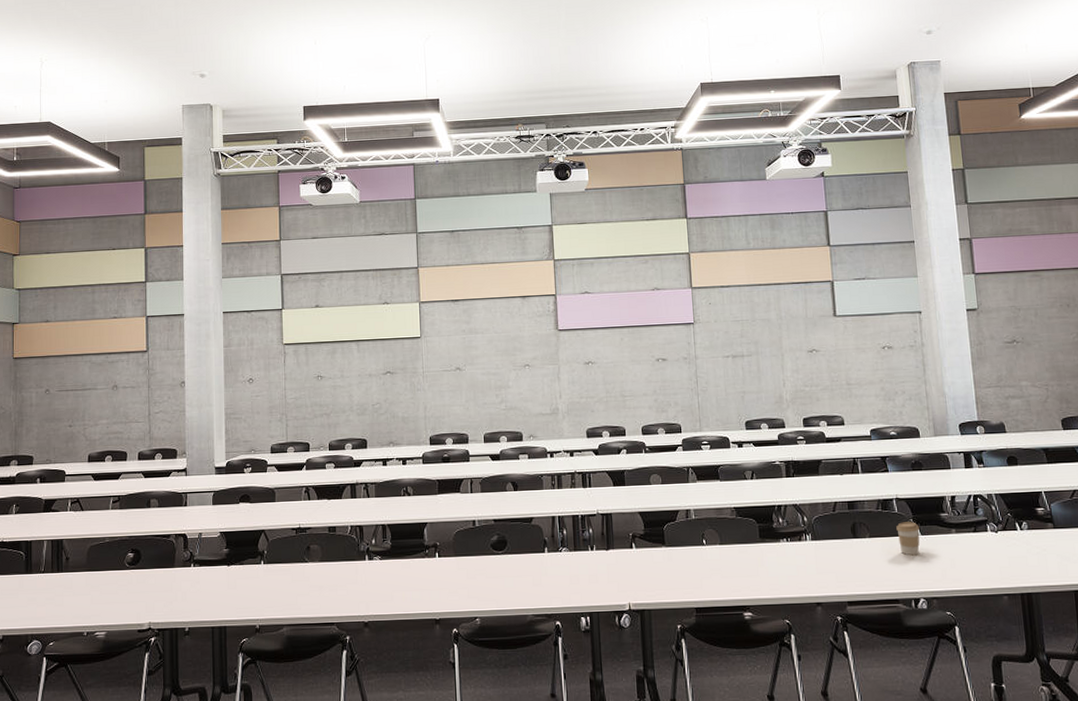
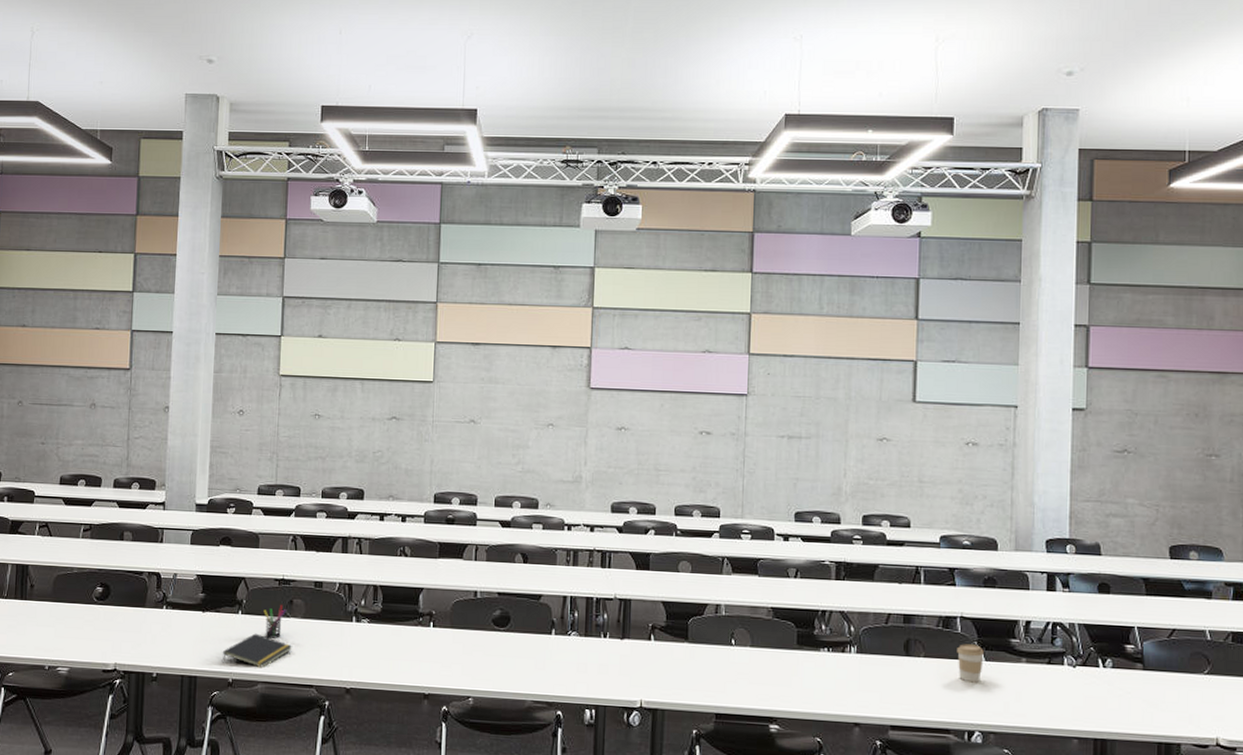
notepad: none [249,580,312,611] -> present [223,633,292,667]
pen holder: none [284,552,304,583] -> present [263,605,286,639]

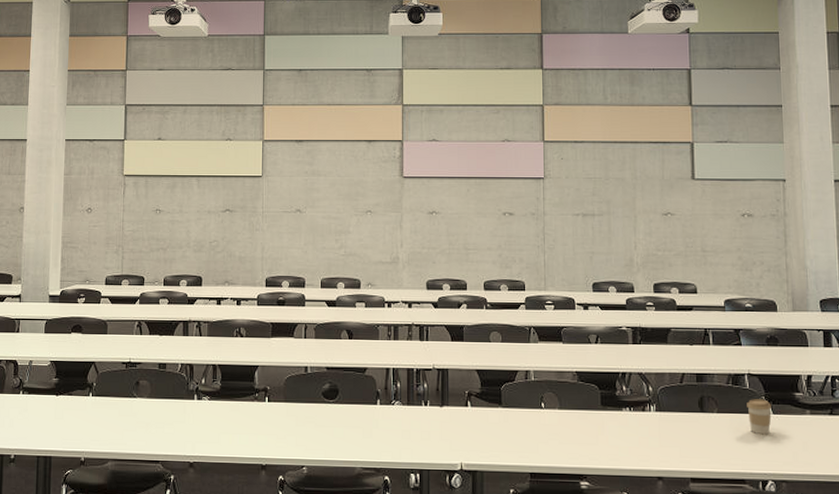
notepad: present [223,633,292,667] -> none [75,414,139,446]
pen holder: present [263,605,286,639] -> none [112,386,133,418]

